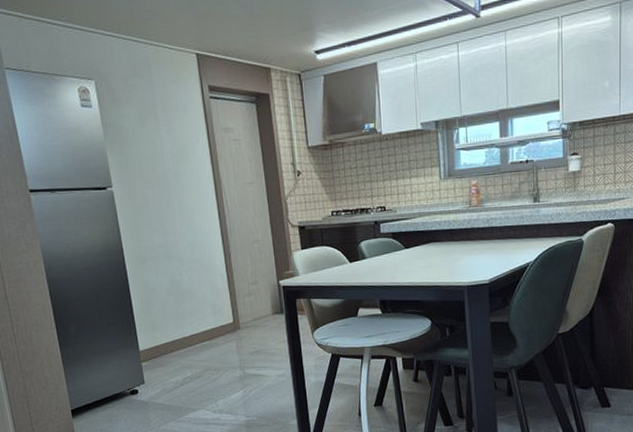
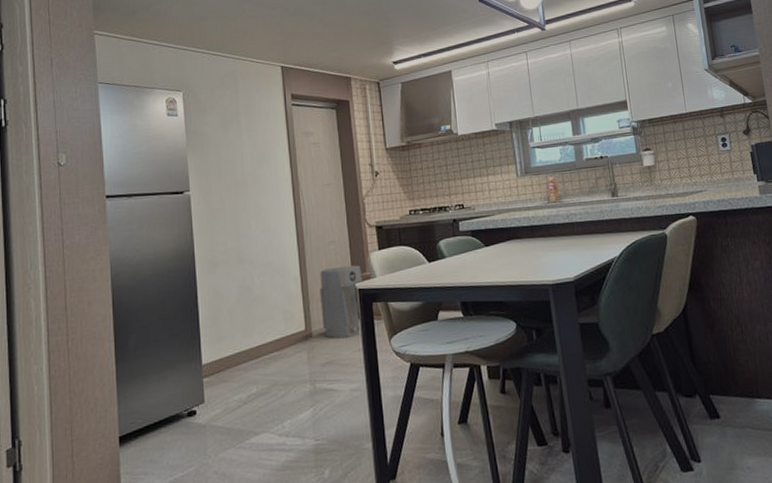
air purifier: none [245,263,286,331] -> present [320,265,362,339]

